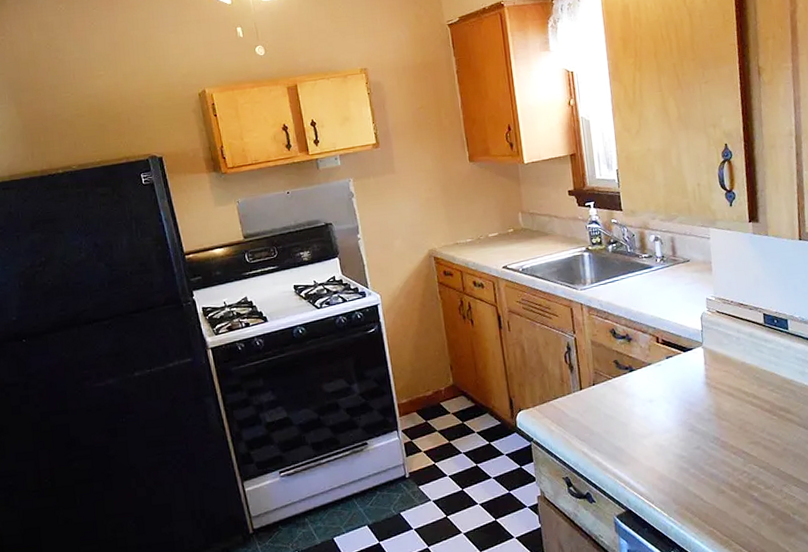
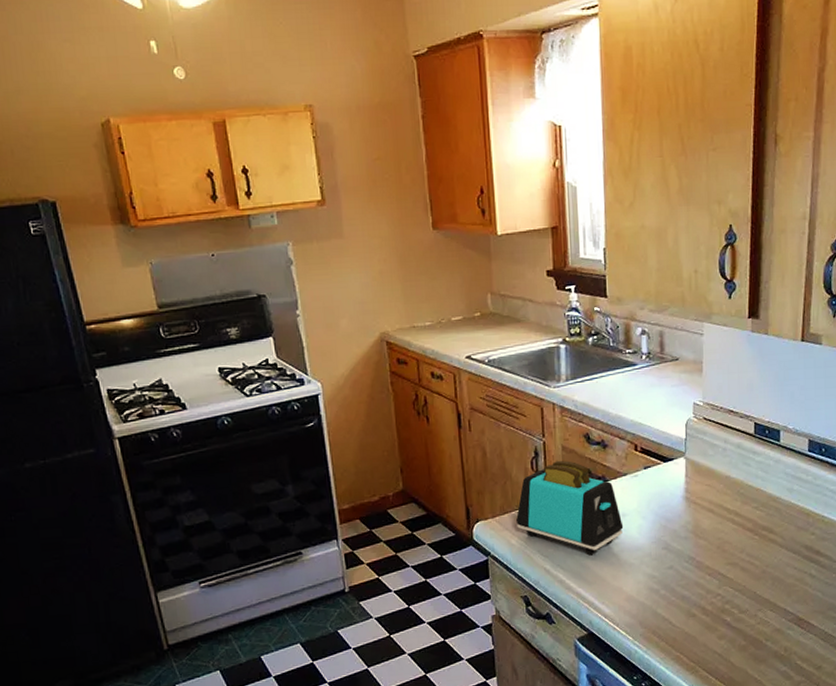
toaster: none [554,353,652,438] -> present [516,460,624,555]

